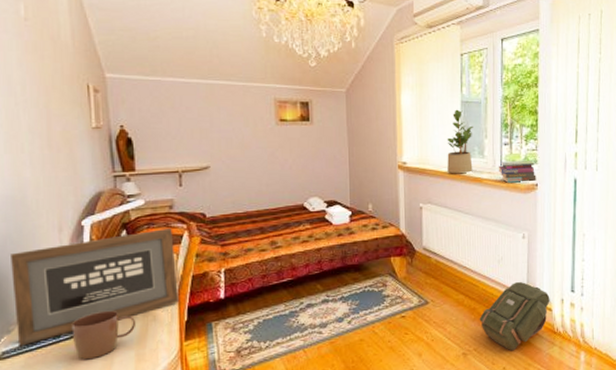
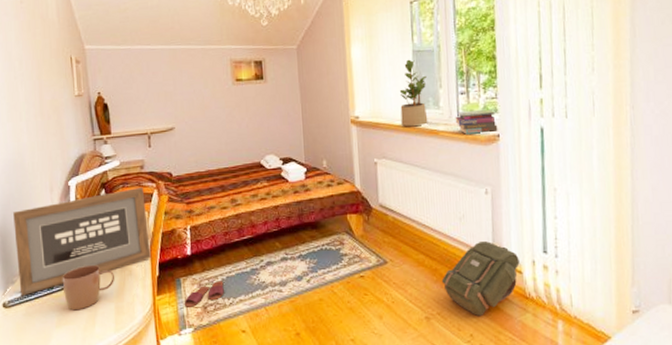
slippers: none [215,324,260,352] -> present [184,281,224,307]

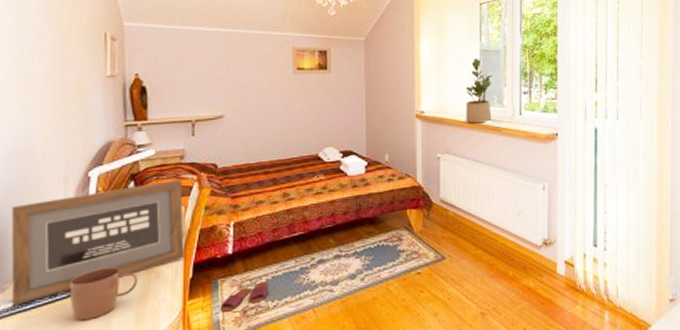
backpack: present [441,240,520,316] -> none [498,235,572,310]
books: present [455,110,498,134] -> none [517,110,556,132]

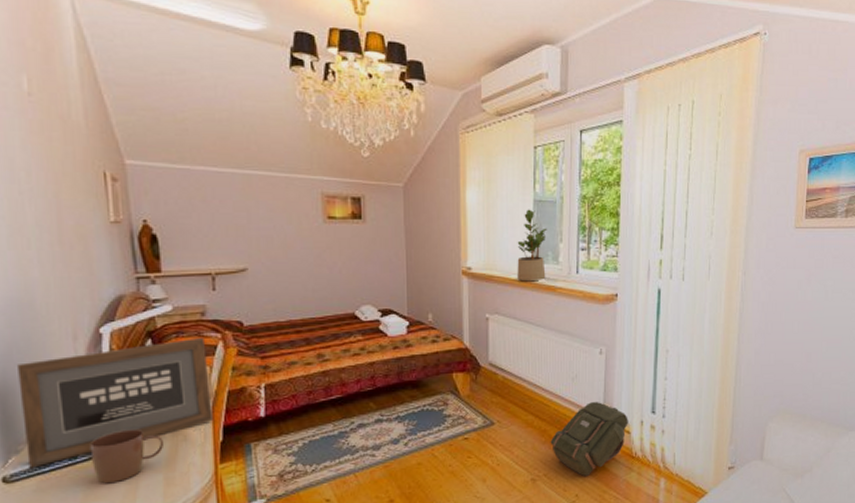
slippers: present [220,281,268,312] -> none [254,445,305,476]
backpack: none [498,235,572,310] -> present [550,401,628,476]

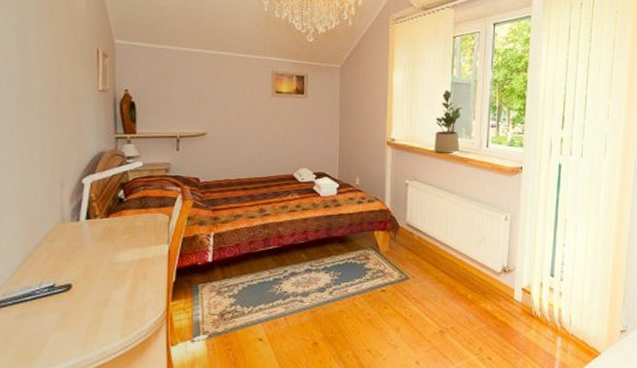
picture frame: present [18,337,213,468] -> none [13,190,169,296]
mug: present [90,428,165,484] -> none [65,266,127,314]
backpack: present [550,401,628,476] -> none [458,262,529,331]

